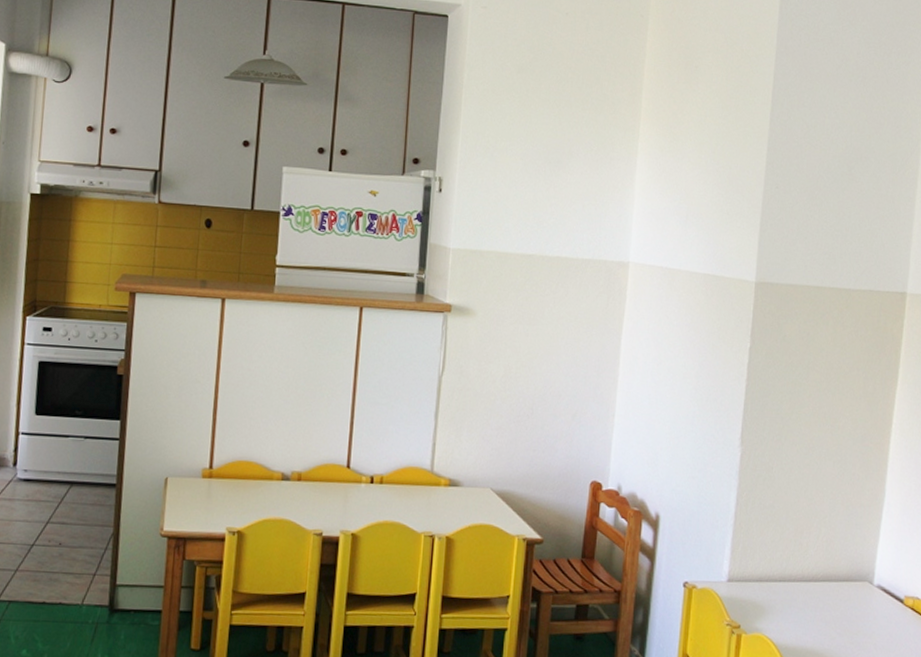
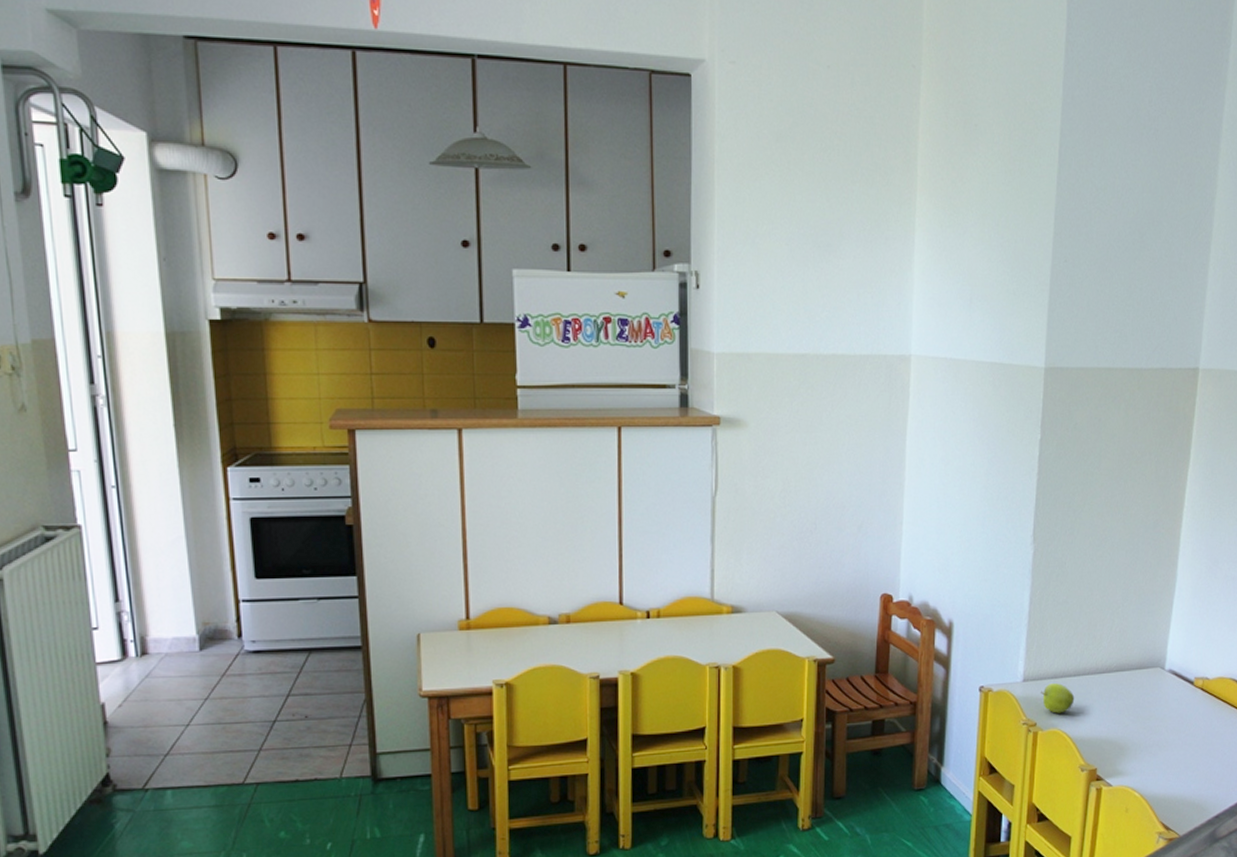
apple: none [745,585,780,618] -> present [1041,682,1075,713]

